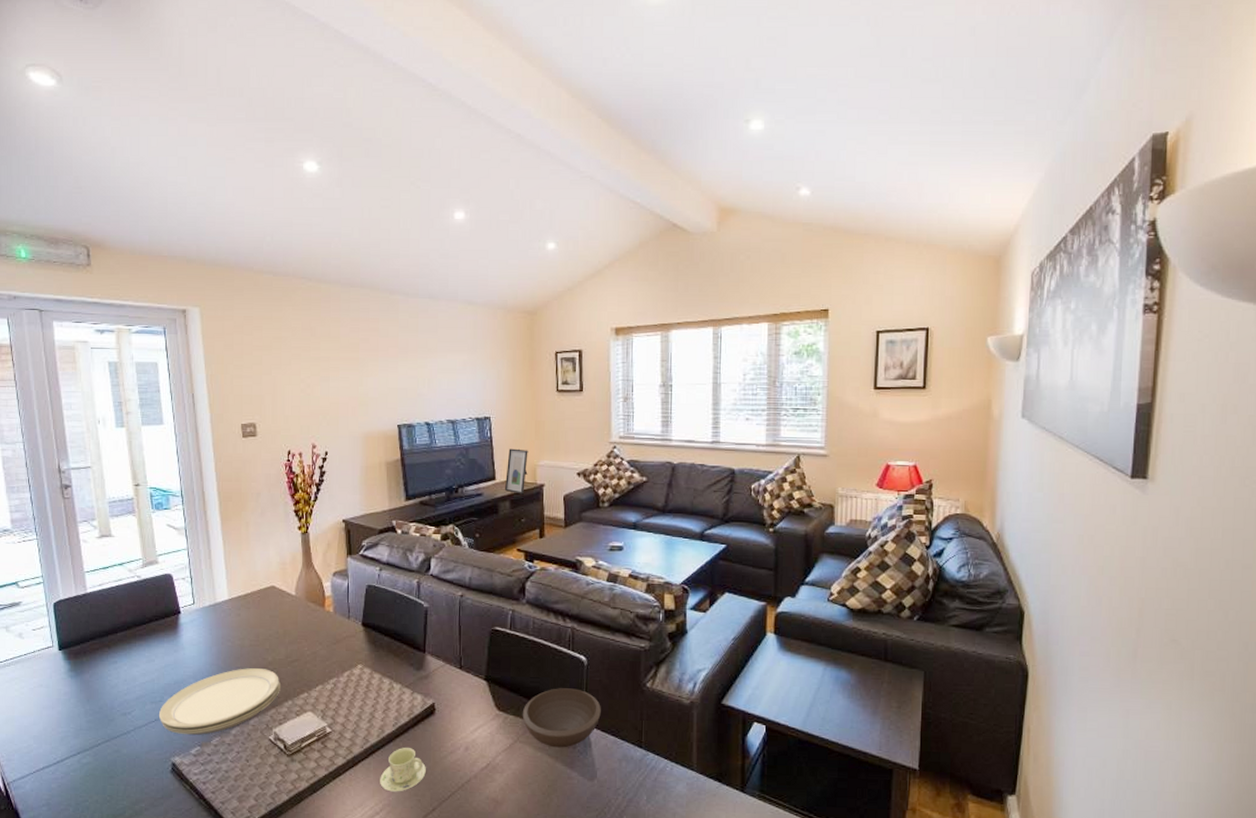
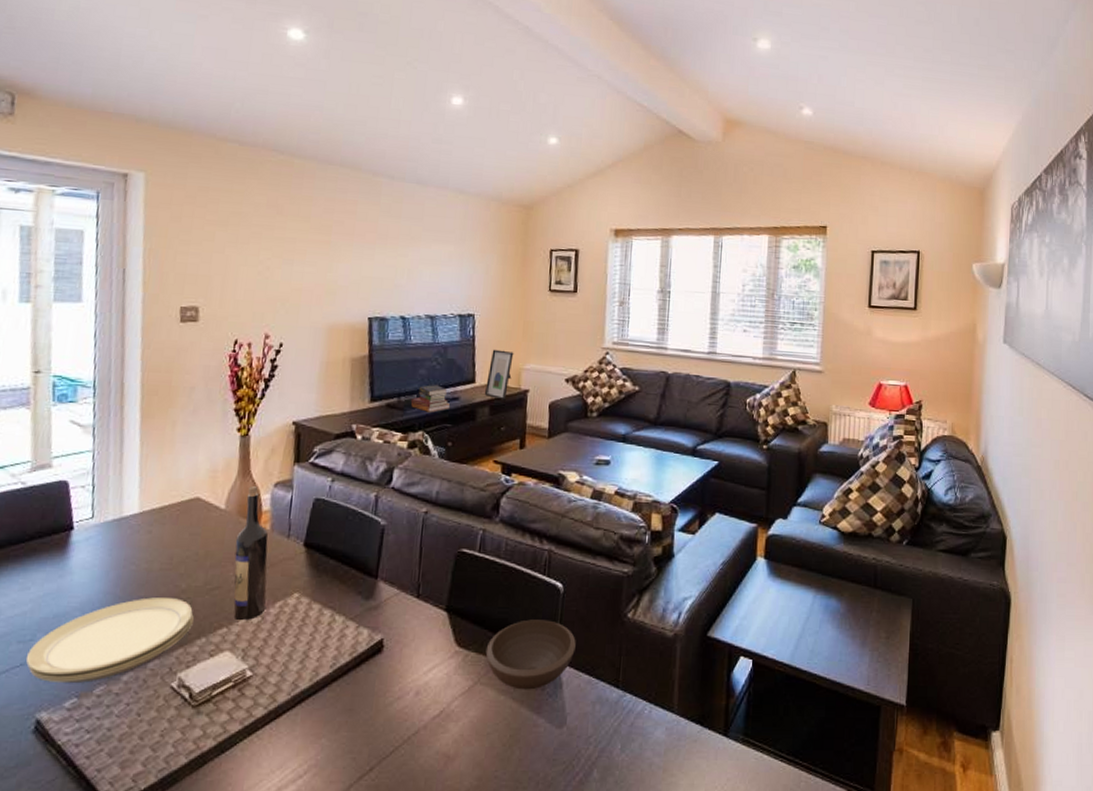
wine bottle: none [306,575,337,687] -> present [233,485,268,620]
cup and saucer: present [380,748,426,792] -> none [307,694,366,749]
books: none [440,483,474,508] -> present [410,385,450,412]

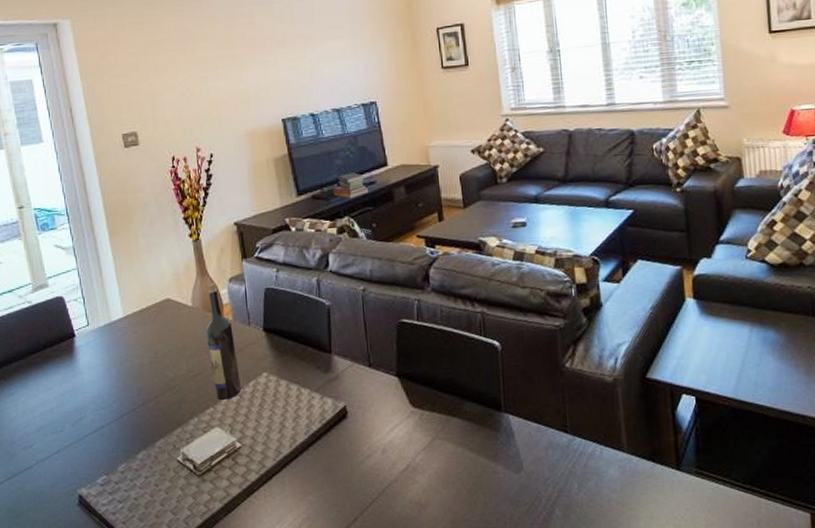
plate: present [25,597,194,684] -> none [60,386,185,464]
picture frame: present [485,349,514,400] -> none [397,131,420,178]
bowl: present [485,619,576,690] -> none [438,376,521,441]

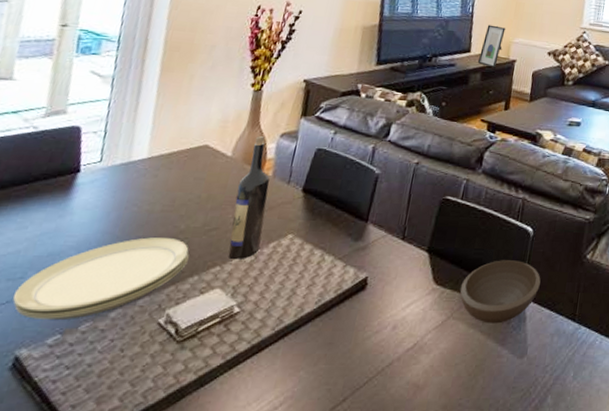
plate: none [60,386,185,464] -> present [12,237,189,321]
books: present [332,172,368,199] -> none [412,52,447,76]
picture frame: none [397,131,420,178] -> present [478,24,506,68]
bowl: none [438,376,521,441] -> present [459,260,541,324]

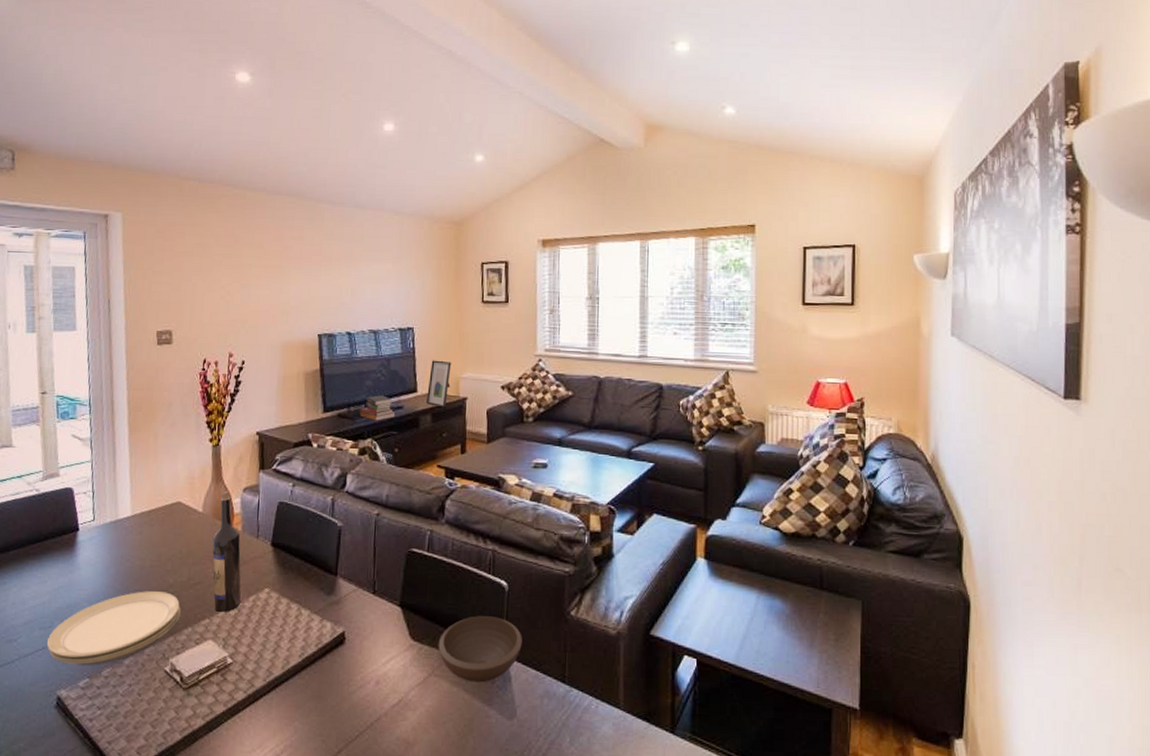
books: none [412,52,447,76] -> present [359,395,395,421]

